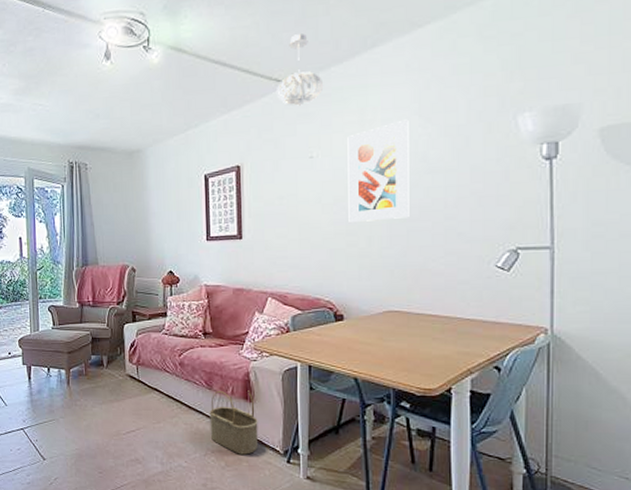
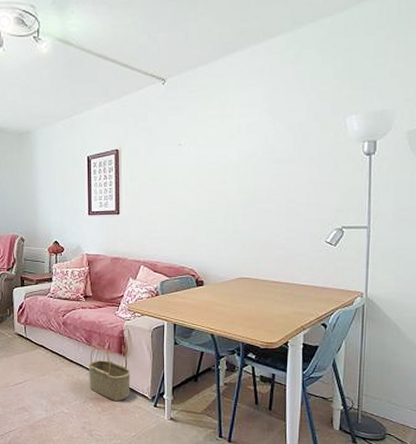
pendant light: present [277,33,324,106] -> none [152,36,192,99]
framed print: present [347,119,410,224] -> none [210,116,261,203]

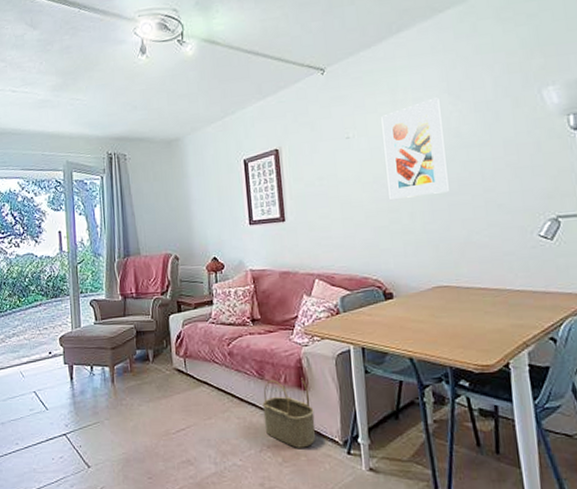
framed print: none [210,116,261,203] -> present [381,97,449,201]

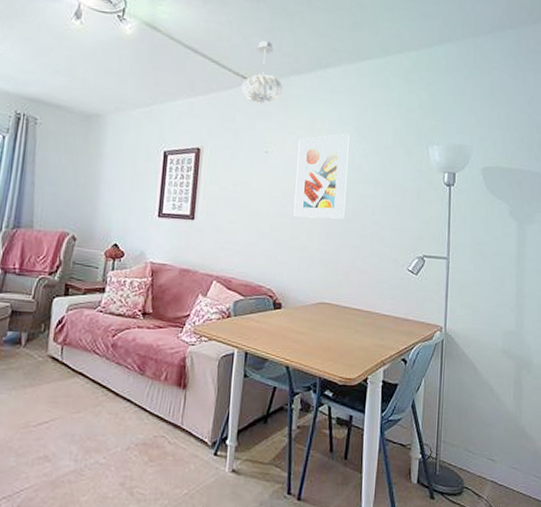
wicker basket: present [262,378,316,448] -> none [136,377,189,447]
pendant light: none [309,22,355,90] -> present [241,41,283,104]

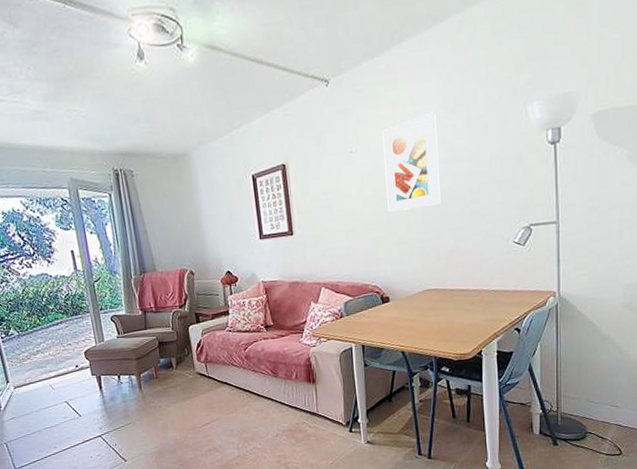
pendant light: present [241,41,283,104] -> none [314,29,358,103]

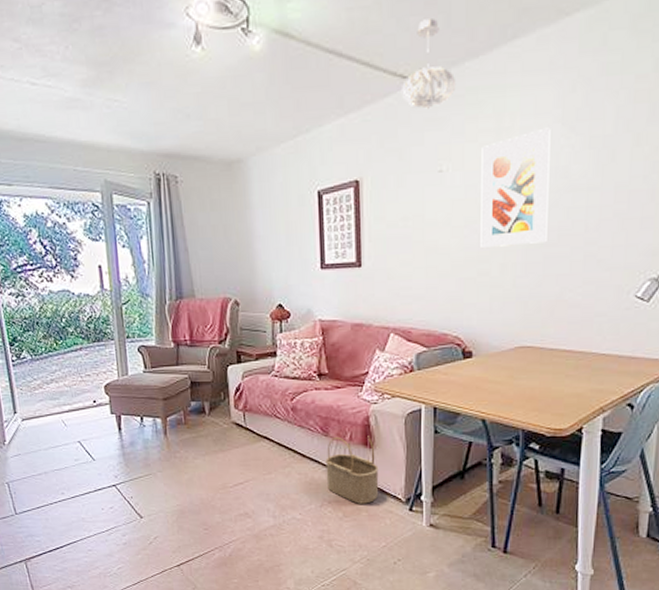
wicker basket: none [277,374,323,431] -> present [325,436,379,504]
pendant light: none [314,29,358,103] -> present [402,19,457,109]

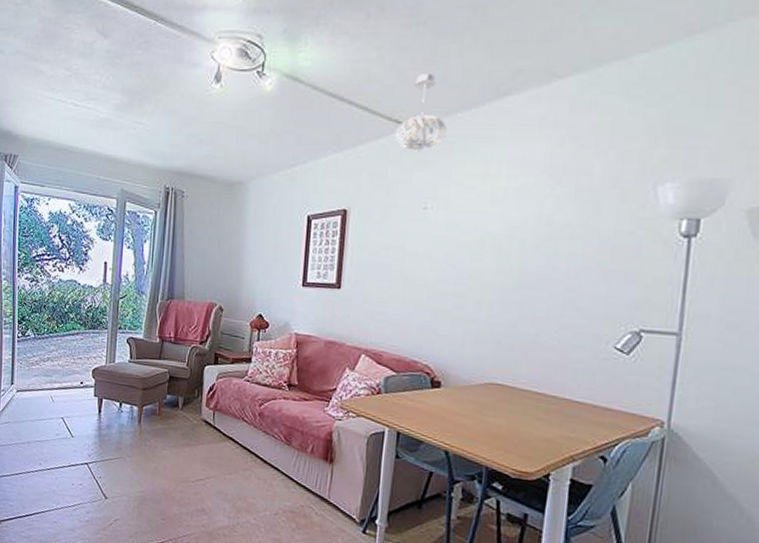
wicker basket: present [325,436,379,504] -> none [284,448,336,519]
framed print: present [480,127,551,249] -> none [458,177,536,285]

